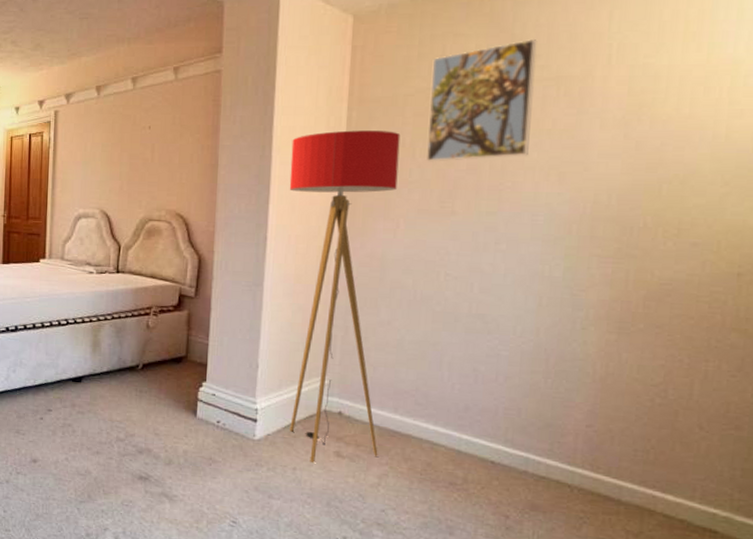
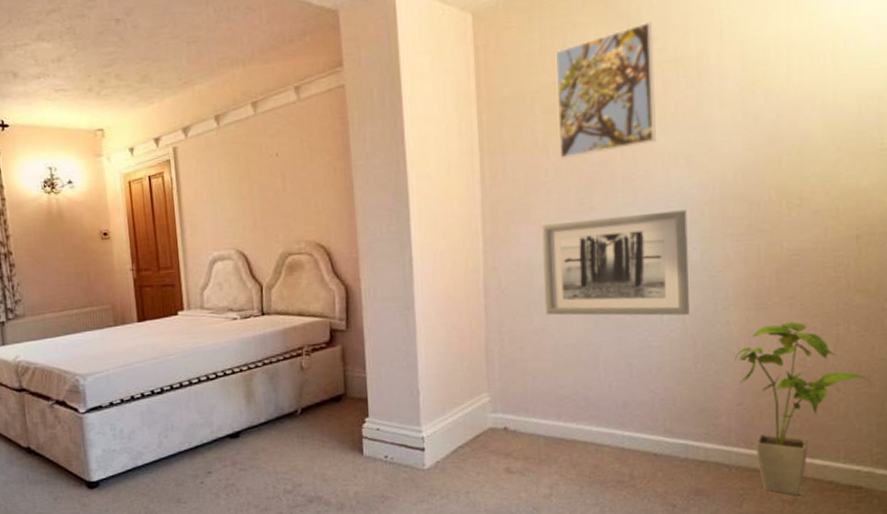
floor lamp: present [289,130,401,464] -> none [425,131,547,484]
wall art: none [394,222,553,330] -> present [542,209,689,316]
house plant: none [588,351,740,529] -> present [734,322,872,496]

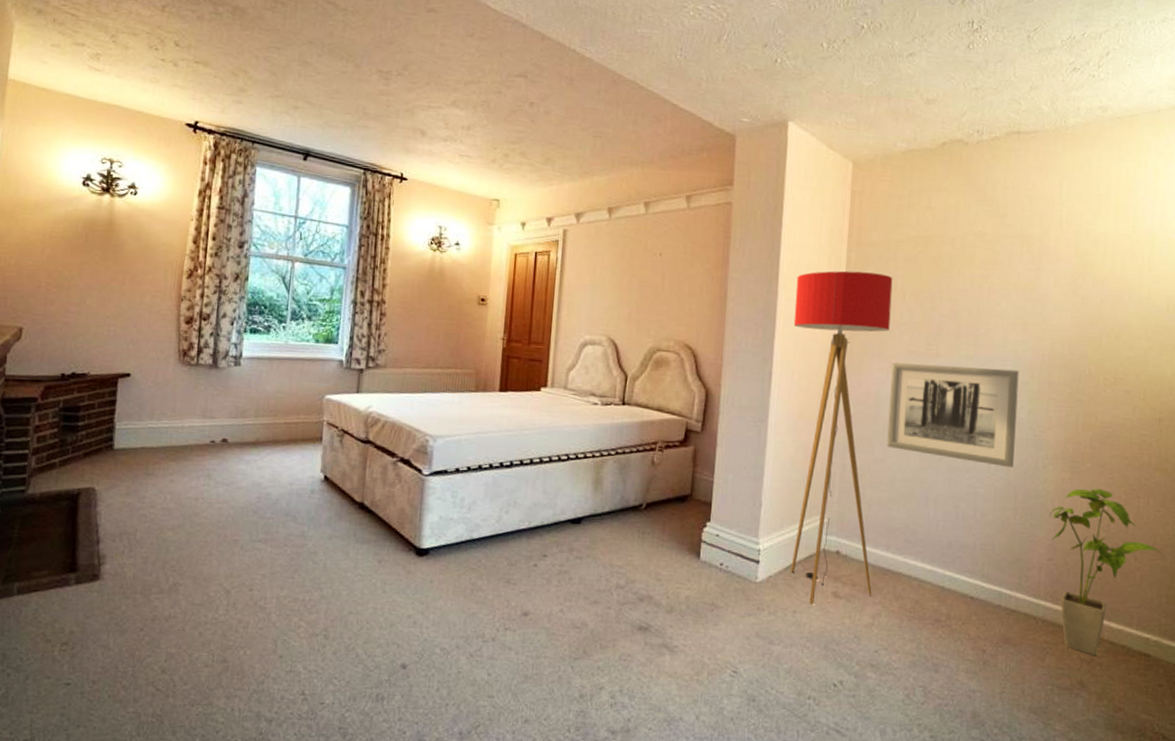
floor lamp: none [425,131,547,484] -> present [790,270,893,605]
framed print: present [555,22,656,159] -> none [915,199,1005,306]

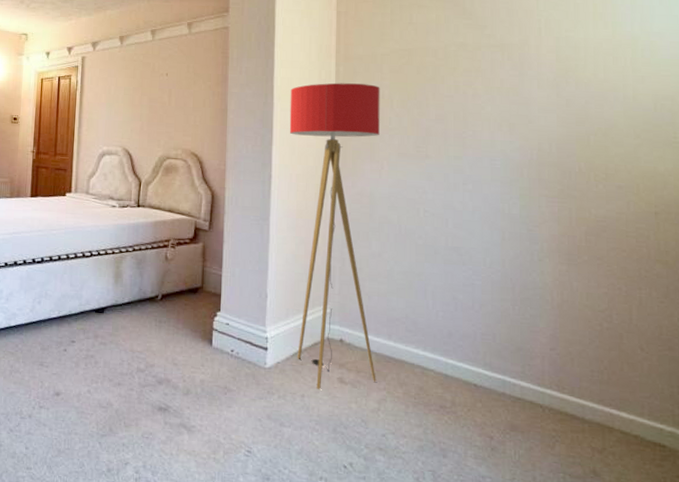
wall art: present [887,362,1019,468] -> none [383,164,509,261]
house plant: present [1048,488,1164,657] -> none [548,280,672,446]

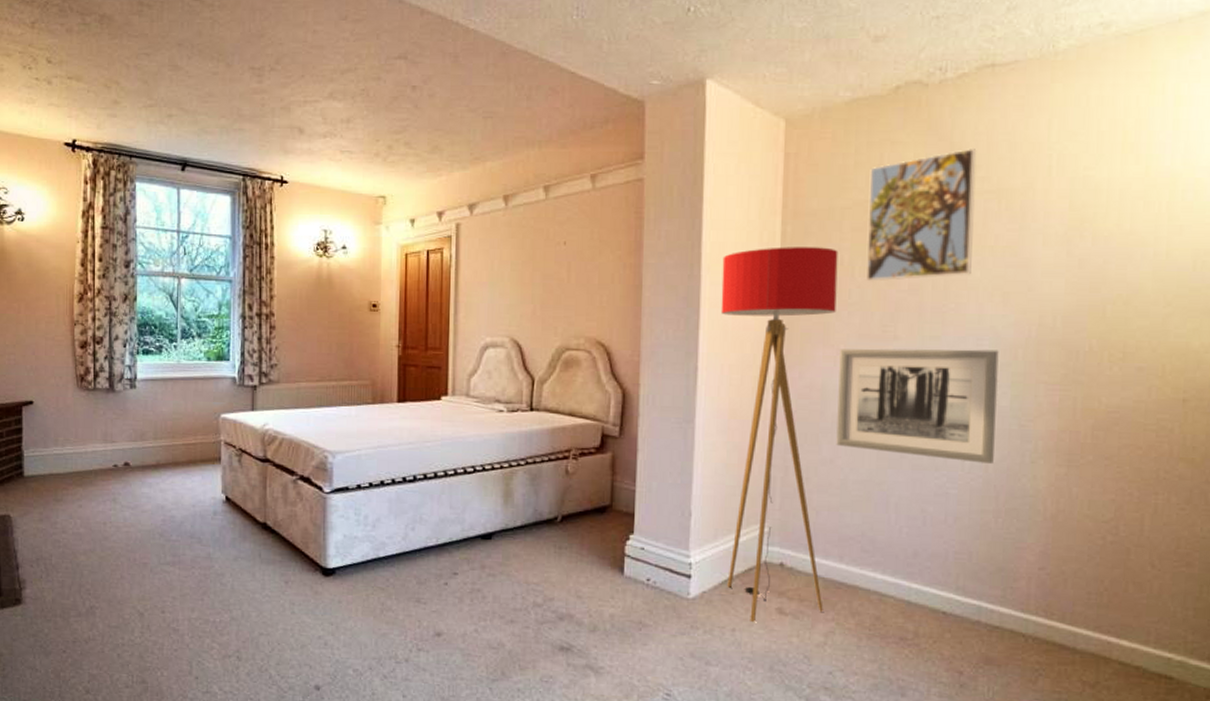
wall art: none [383,164,509,261] -> present [836,348,999,465]
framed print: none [402,13,484,112] -> present [866,149,977,282]

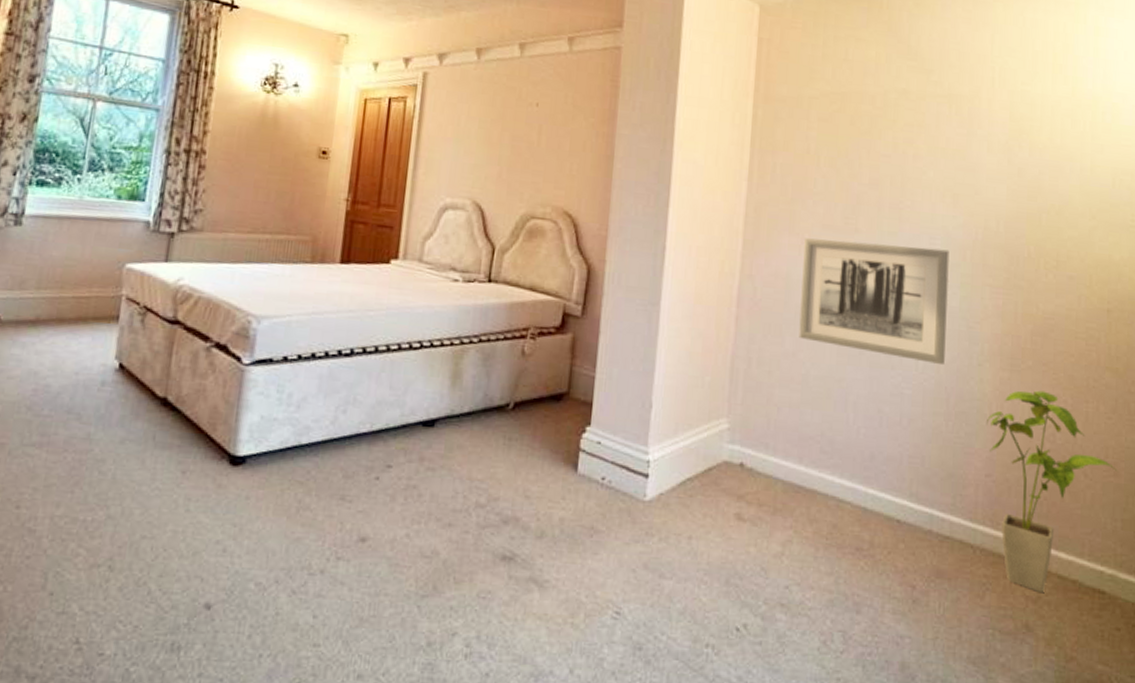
floor lamp: present [720,247,838,623] -> none [685,129,806,530]
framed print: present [866,149,977,282] -> none [831,53,931,175]
house plant: none [1039,484,1191,679] -> present [985,390,1118,594]

